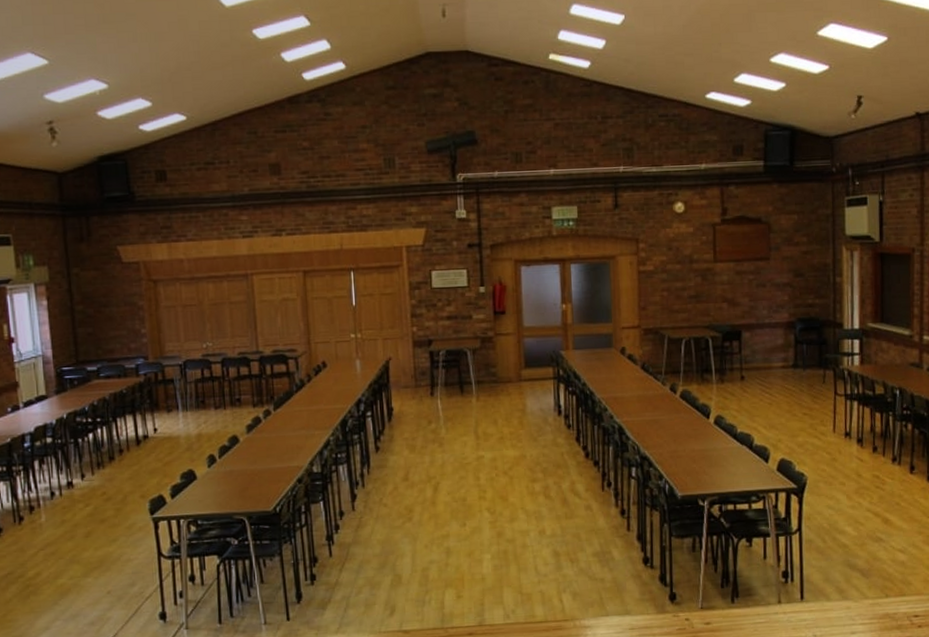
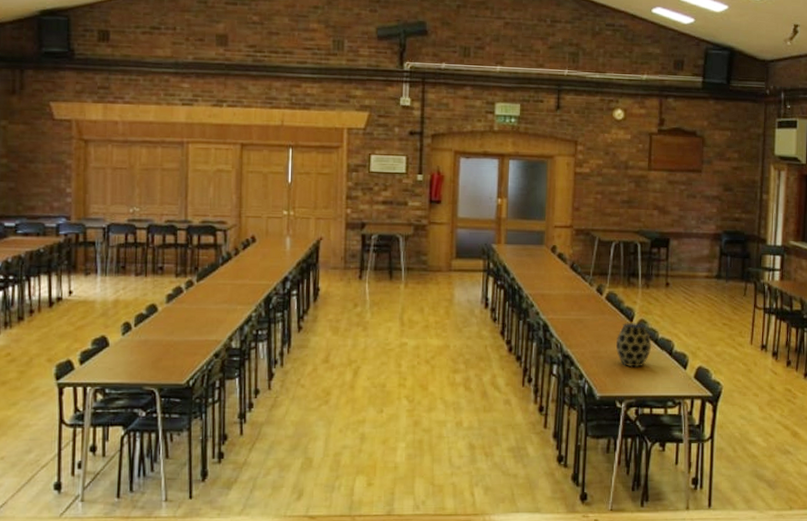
vase: none [693,418,731,465] -> present [615,322,652,367]

